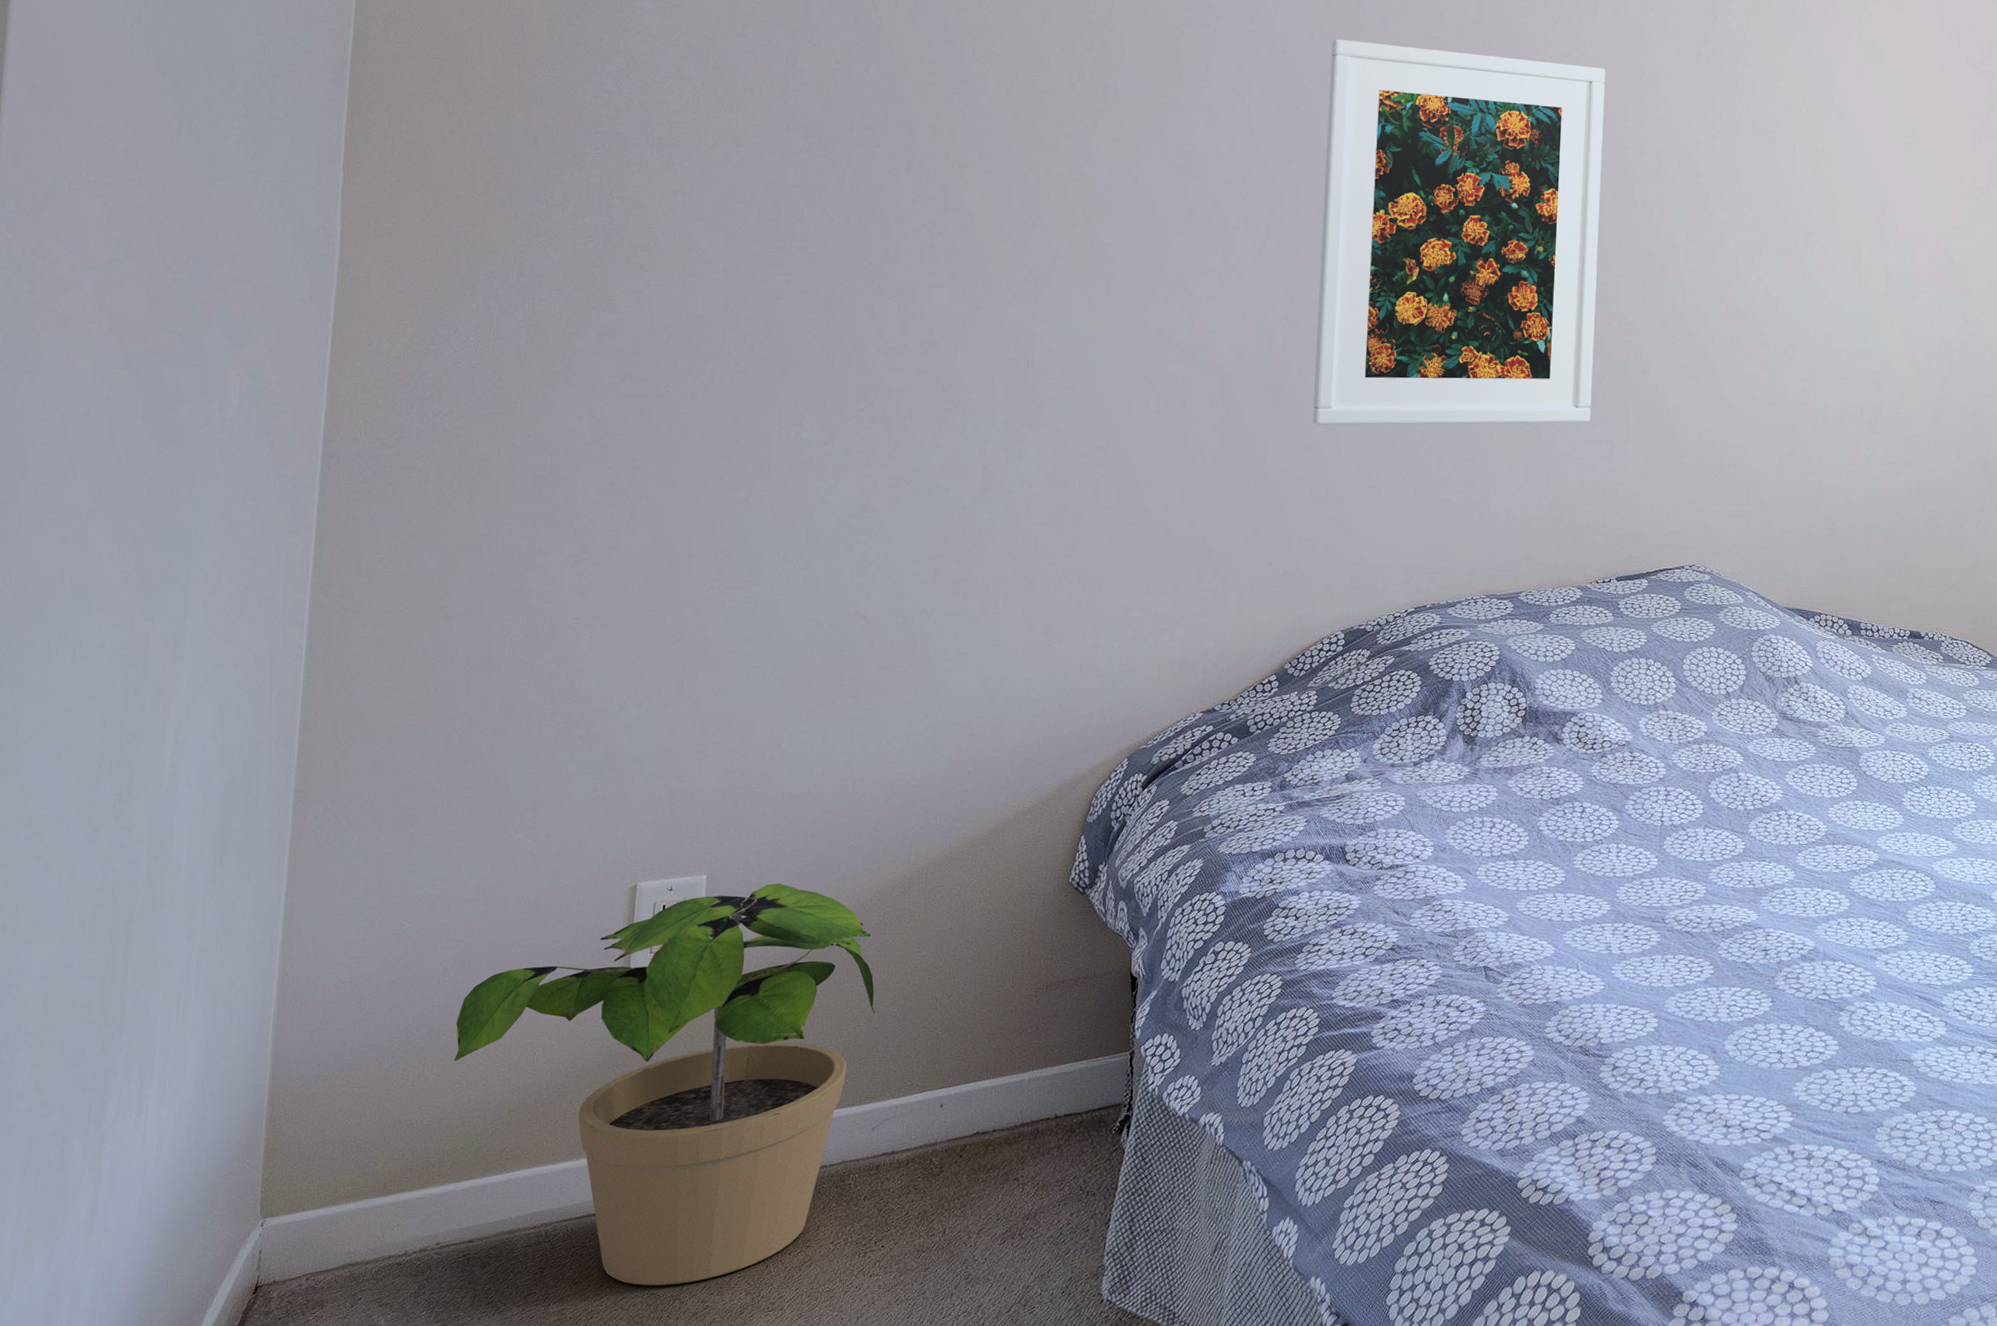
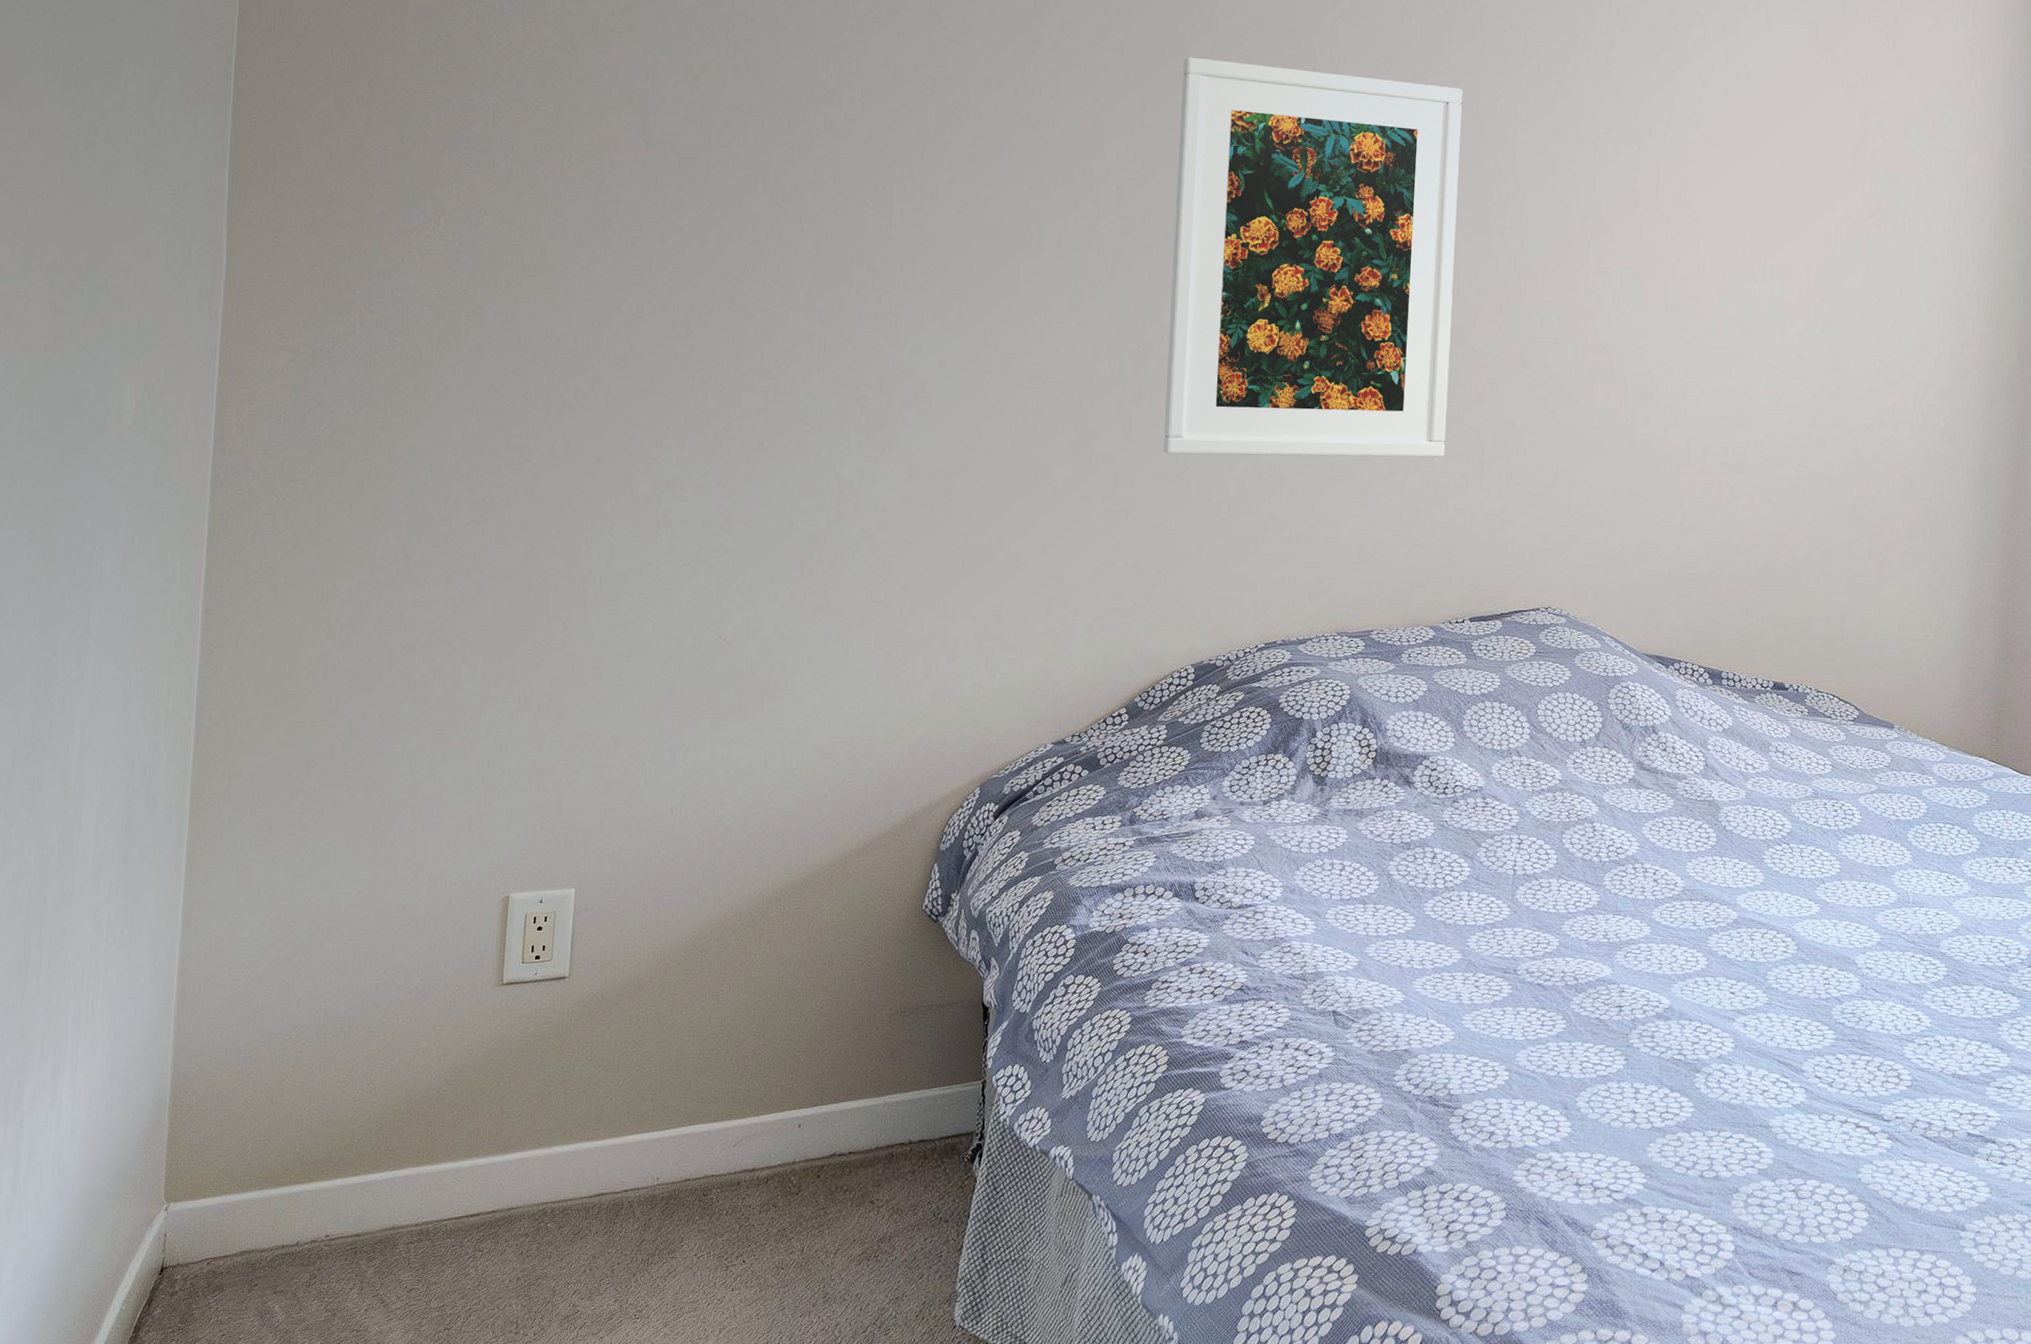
potted plant: present [454,884,875,1286] -> none [340,899,736,1288]

